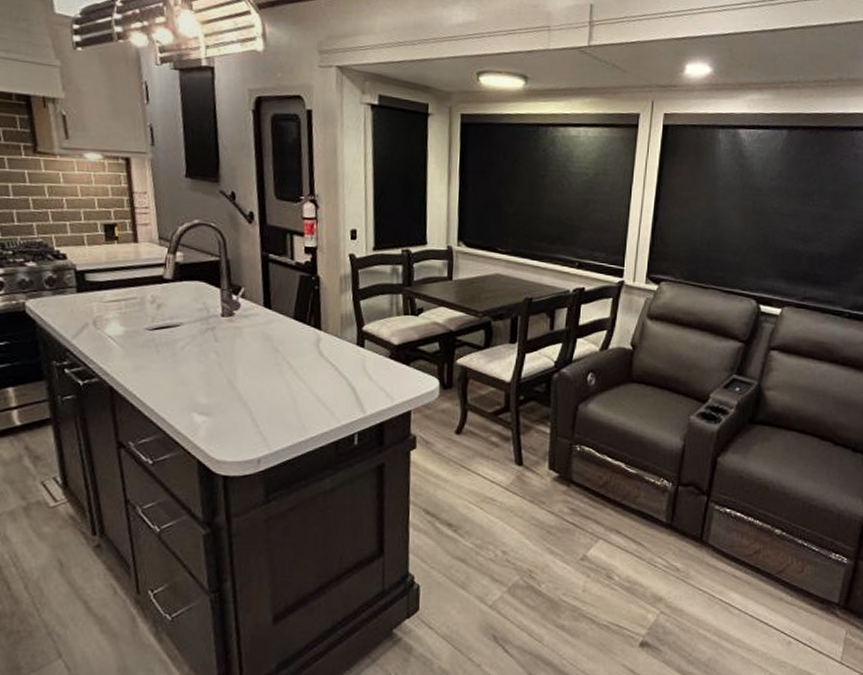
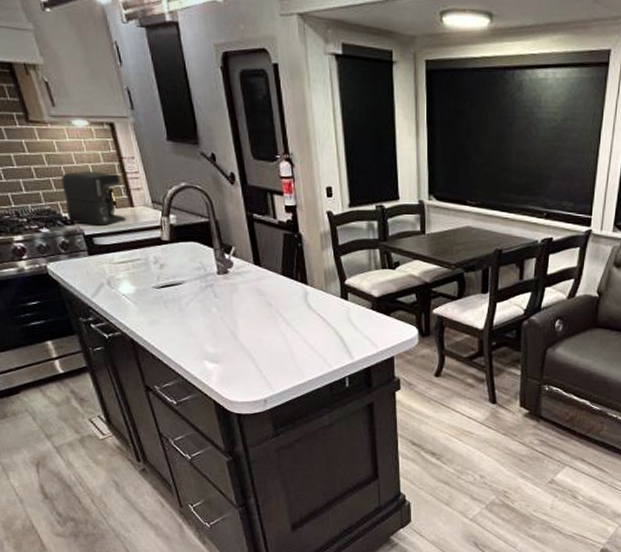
coffee maker: none [60,204,127,261] -> present [61,170,126,226]

